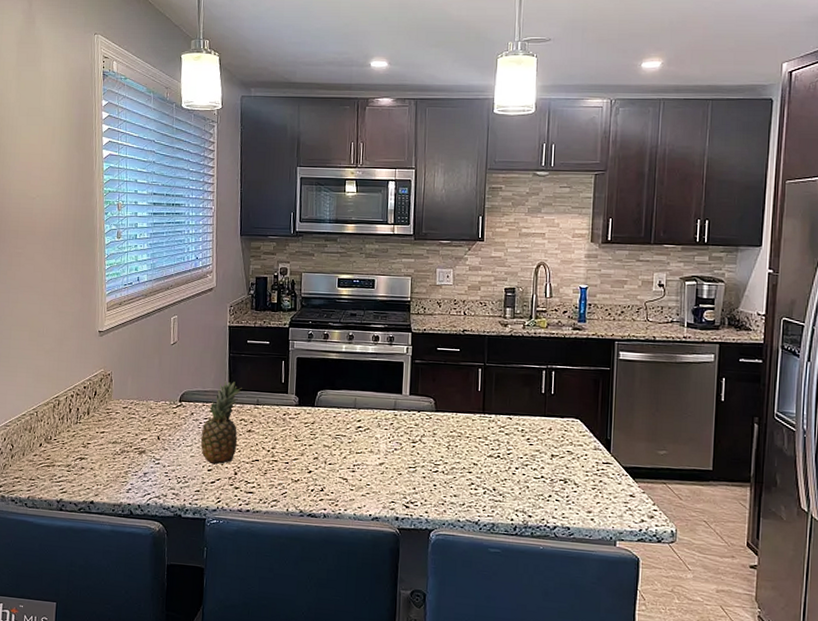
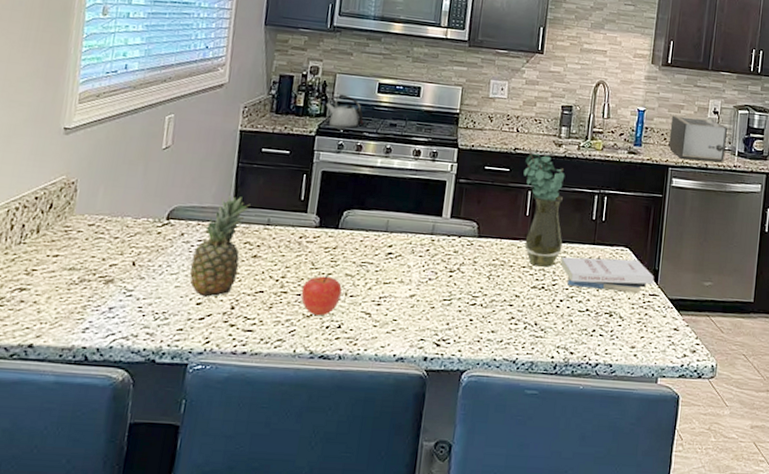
fruit: none [288,446,321,481] -> present [301,275,342,317]
kettle: none [295,290,328,322] -> present [325,93,364,131]
vase: none [473,331,515,438] -> present [523,149,565,267]
books: none [513,428,607,462] -> present [560,256,655,293]
toaster: none [613,291,675,335] -> present [668,115,728,163]

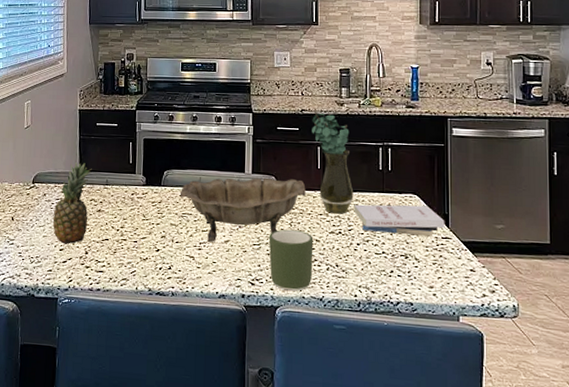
fruit: present [301,275,342,317] -> none [137,225,169,260]
kettle: present [325,93,364,131] -> none [141,74,172,104]
decorative bowl: none [360,222,511,296] -> present [179,178,306,242]
mug: none [459,282,513,353] -> present [269,229,314,291]
toaster: present [668,115,728,163] -> none [445,70,504,111]

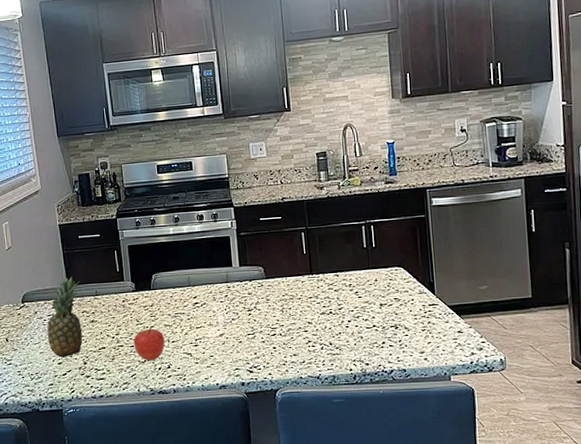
fruit: none [137,225,169,260] -> present [133,327,165,361]
decorative bowl: present [179,178,306,242] -> none [170,267,294,337]
mug: present [269,229,314,291] -> none [263,315,308,373]
vase: present [312,110,354,214] -> none [293,197,341,295]
books: present [354,204,445,237] -> none [342,277,431,308]

